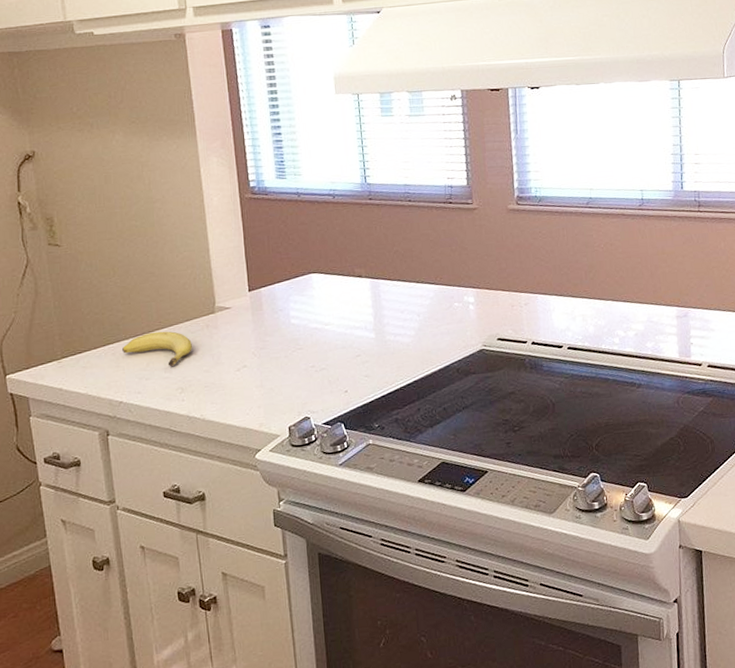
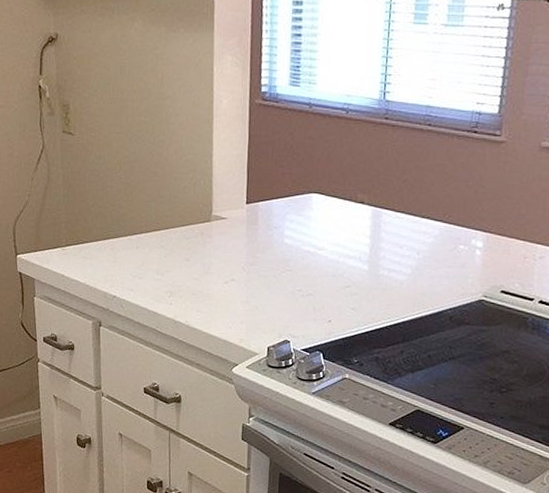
fruit: present [122,331,192,367] -> none [120,232,185,270]

